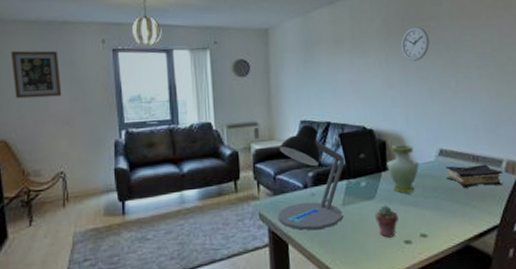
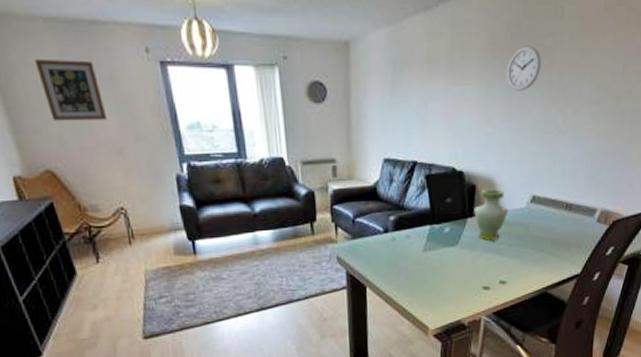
desk lamp: present [278,124,345,230] -> none [356,163,430,274]
potted succulent: present [375,205,399,238] -> none [456,251,479,284]
book: present [445,164,503,188] -> none [534,213,595,237]

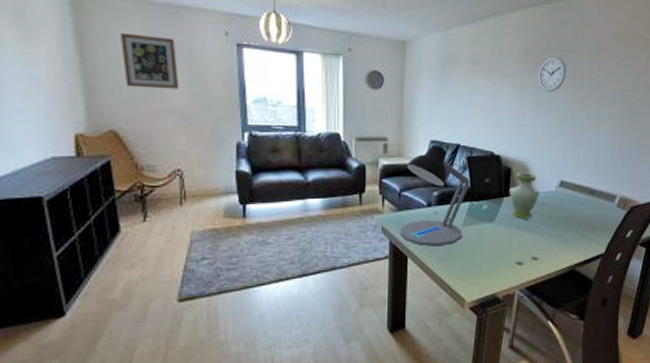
desk lamp: none [356,163,430,274] -> present [400,145,470,247]

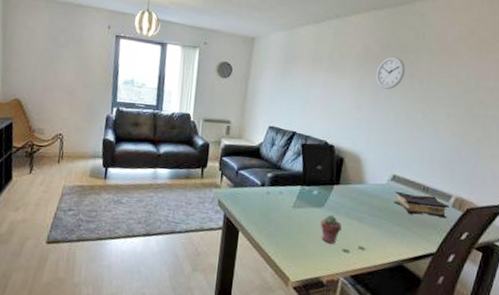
wall art: present [119,32,179,90] -> none [31,24,71,70]
desk lamp: present [400,145,470,247] -> none [234,130,303,225]
potted succulent: none [492,228,514,258] -> present [320,214,342,244]
vase: present [509,173,540,219] -> none [340,163,371,209]
book: none [562,197,615,219] -> present [393,191,450,219]

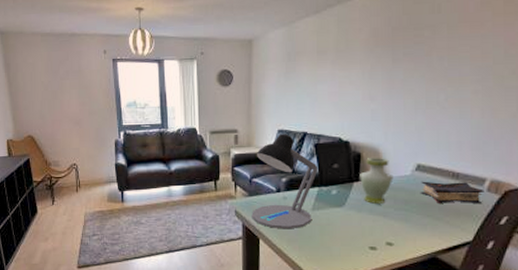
desk lamp: none [234,130,303,225] -> present [252,134,318,229]
potted succulent: present [320,214,342,244] -> none [343,213,366,243]
vase: none [340,163,371,209] -> present [360,158,394,204]
wall clock: present [375,56,405,90] -> none [388,36,421,74]

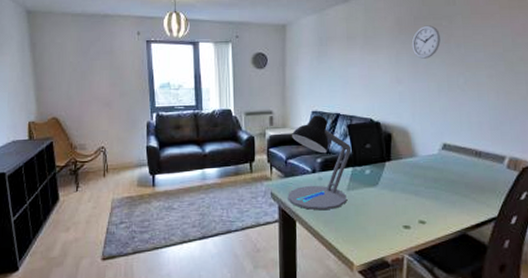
vase: present [360,158,394,204] -> none [391,138,423,182]
wall clock: none [388,36,421,74] -> present [411,25,441,59]
book: present [420,181,484,204] -> none [447,159,505,181]

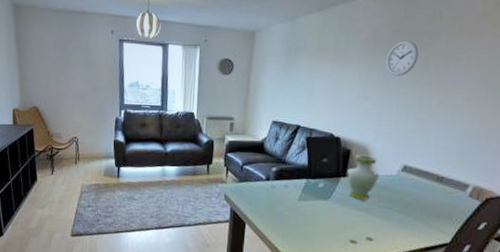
desk lamp: present [288,115,352,211] -> none [240,125,308,217]
vase: none [391,138,423,182] -> present [347,155,380,200]

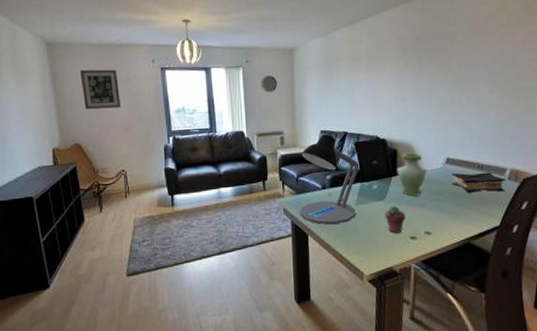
wall art: none [42,34,79,76] -> present [79,69,121,110]
desk lamp: none [240,125,308,217] -> present [299,134,360,225]
potted succulent: none [327,206,349,235] -> present [384,205,406,234]
wall clock: present [385,40,419,76] -> none [414,45,442,77]
book: none [404,181,466,209] -> present [451,172,506,193]

